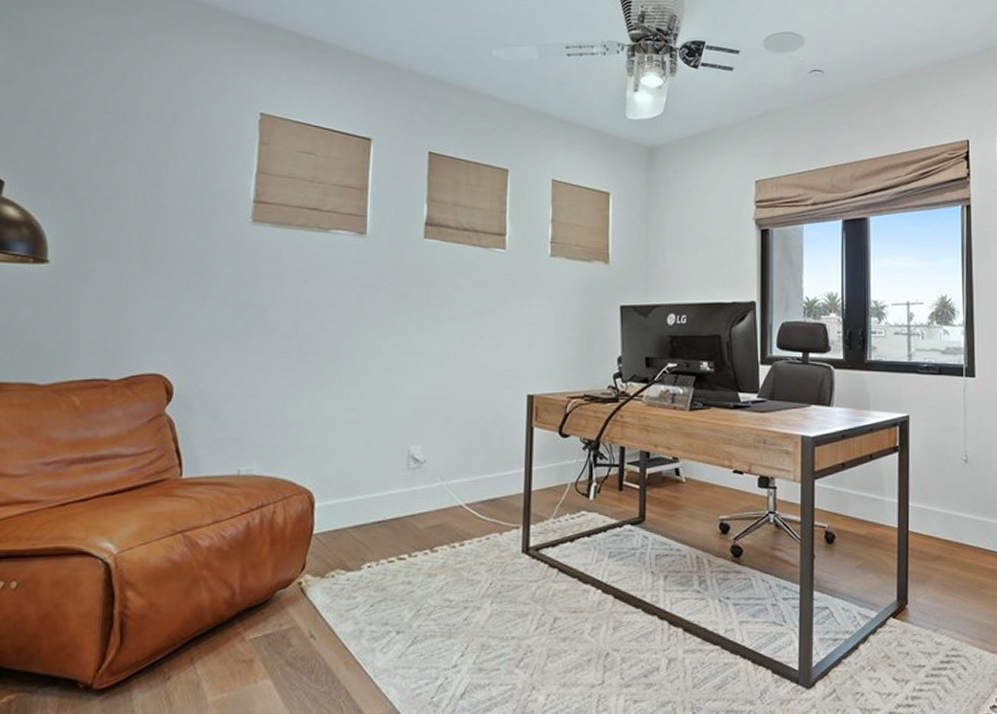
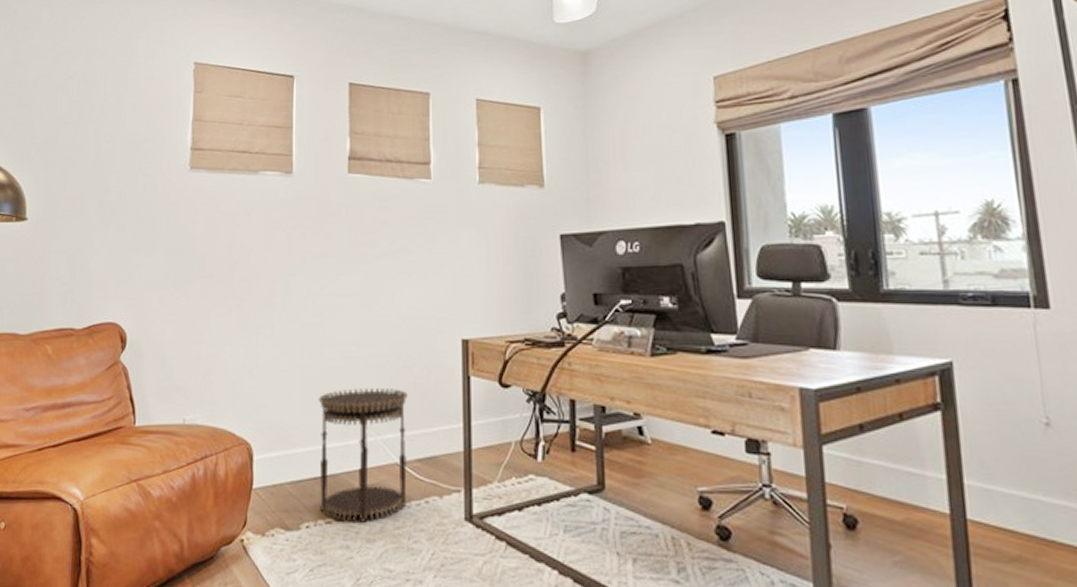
side table: none [383,439,474,561] -> present [318,388,408,524]

